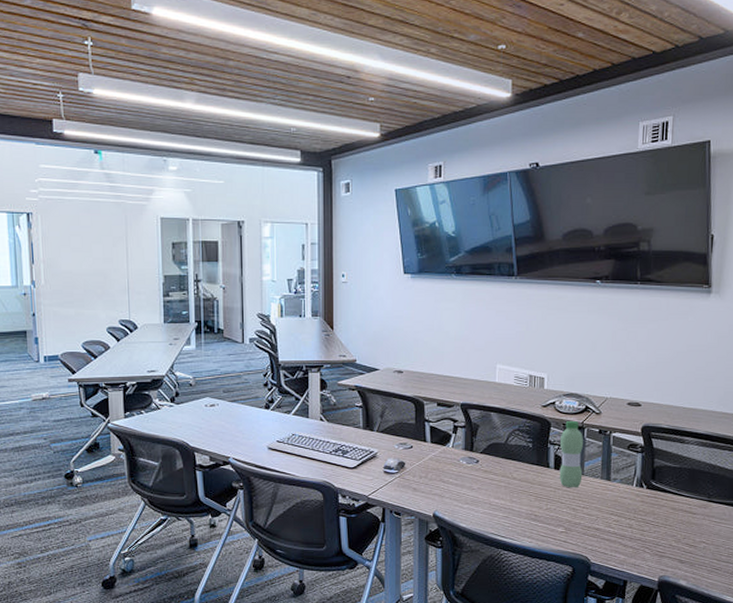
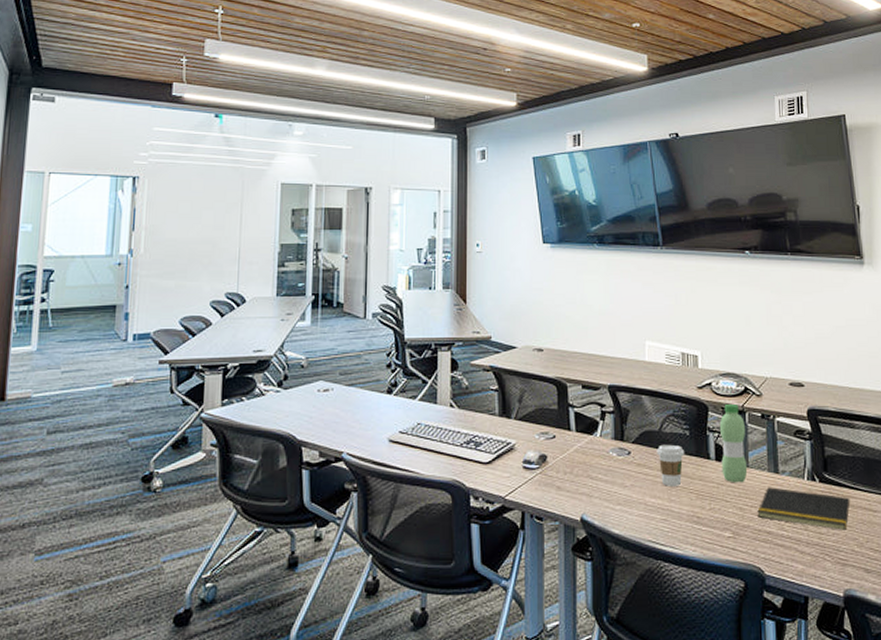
coffee cup: none [502,455,526,490] -> present [656,444,684,486]
notepad: none [588,492,673,528] -> present [757,487,851,530]

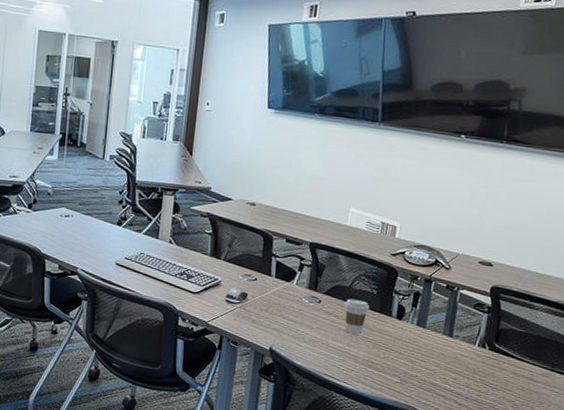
water bottle: present [720,404,748,483] -> none [400,272,430,341]
notepad: present [757,487,851,530] -> none [426,347,515,393]

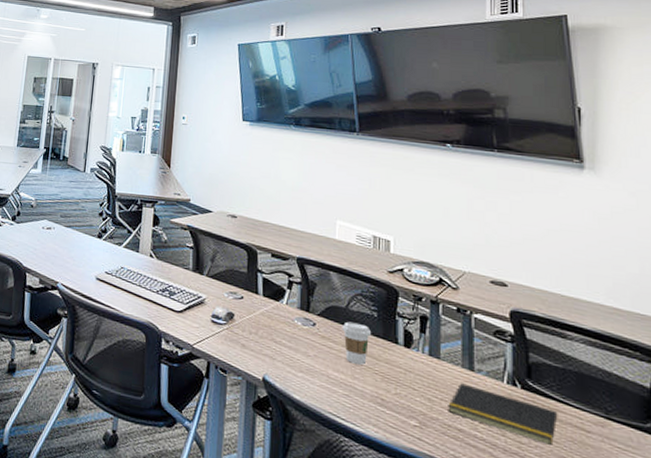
notepad: none [426,347,515,393] -> present [448,383,558,445]

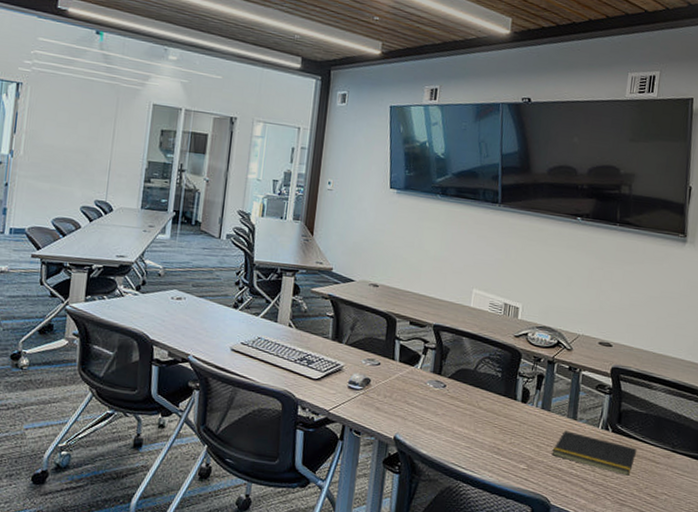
coffee cup: present [342,321,371,365] -> none [469,382,494,420]

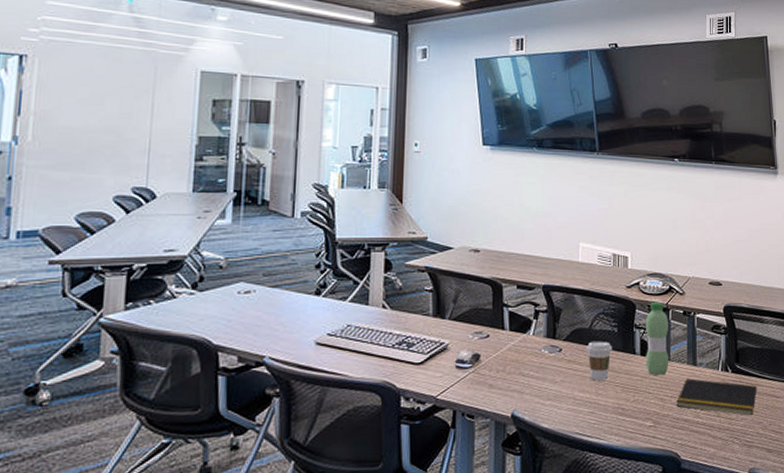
coffee cup: none [469,382,494,420] -> present [586,341,612,381]
water bottle: none [525,354,553,424] -> present [646,302,669,376]

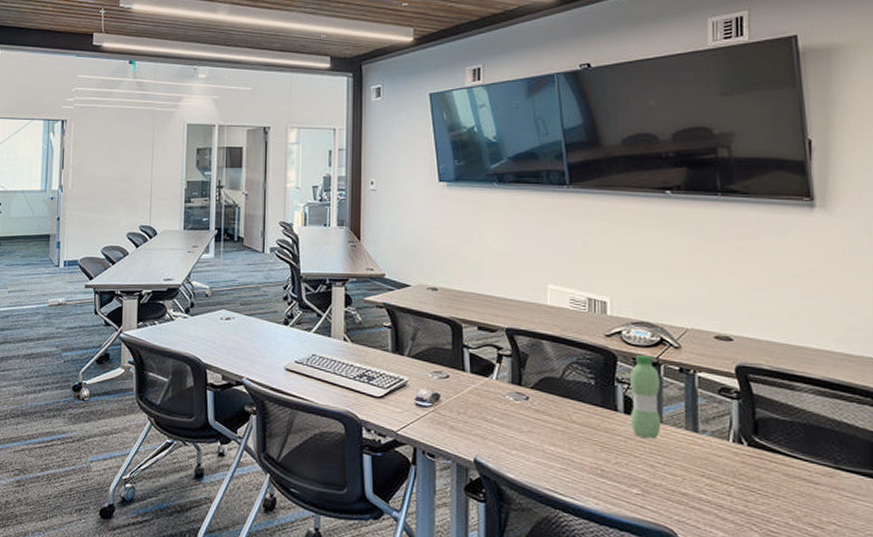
coffee cup: present [586,341,612,381] -> none [557,392,588,436]
notepad: present [676,378,757,415] -> none [671,446,786,501]

